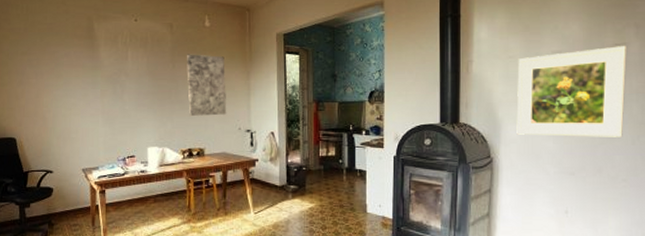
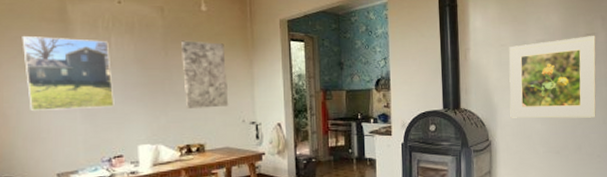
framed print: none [58,51,129,114] -> present [22,36,114,110]

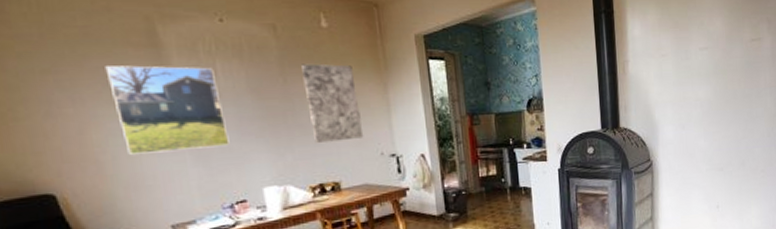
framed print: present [509,36,596,118] -> none [670,41,761,135]

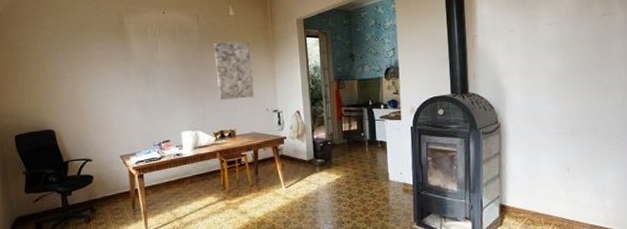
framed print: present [105,65,230,155] -> none [91,44,162,105]

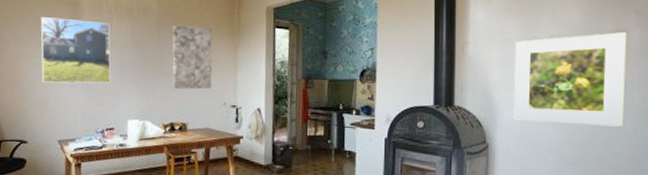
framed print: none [91,44,162,105] -> present [40,17,111,84]
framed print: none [518,16,614,101] -> present [513,32,627,127]

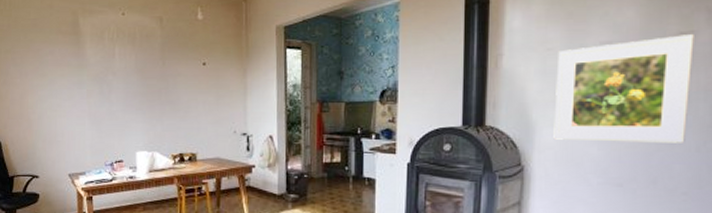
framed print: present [40,17,111,84] -> none [43,48,117,116]
wall art: present [172,25,213,90] -> none [178,50,221,118]

